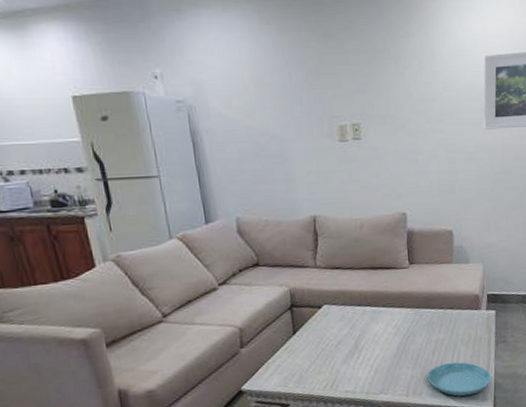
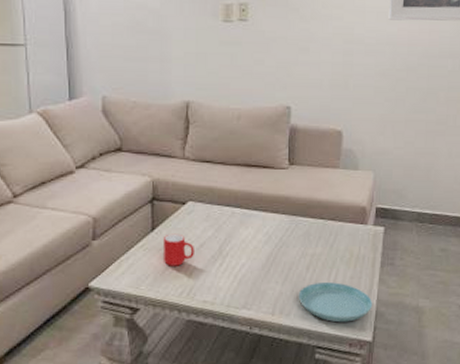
cup: none [304,334,334,364] -> present [162,233,194,266]

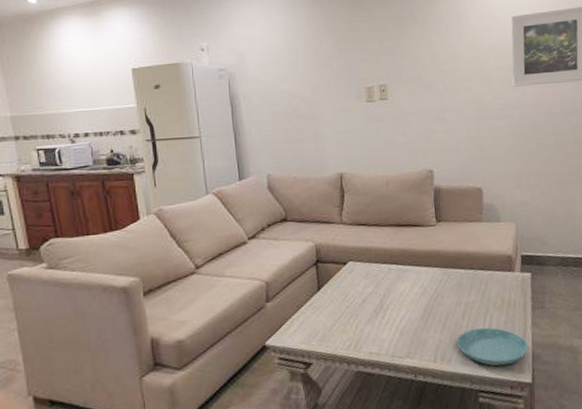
cup: present [162,233,194,266] -> none [328,291,358,322]

